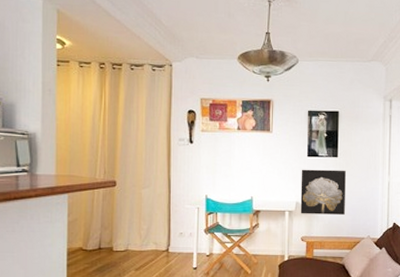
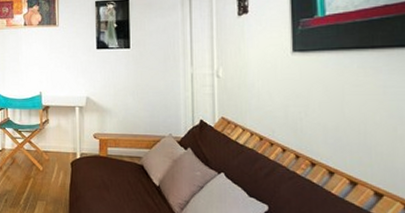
wall art: present [300,169,346,216] -> none [90,62,141,112]

